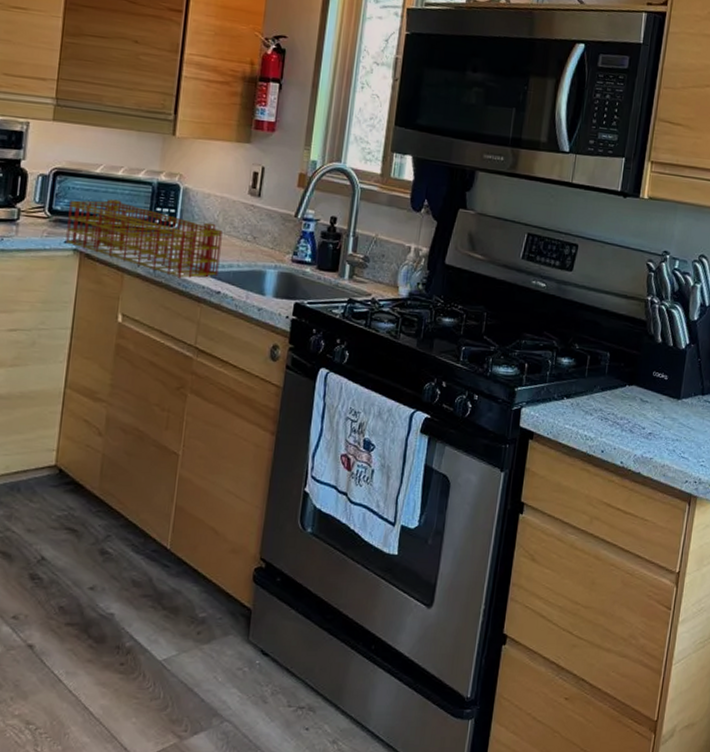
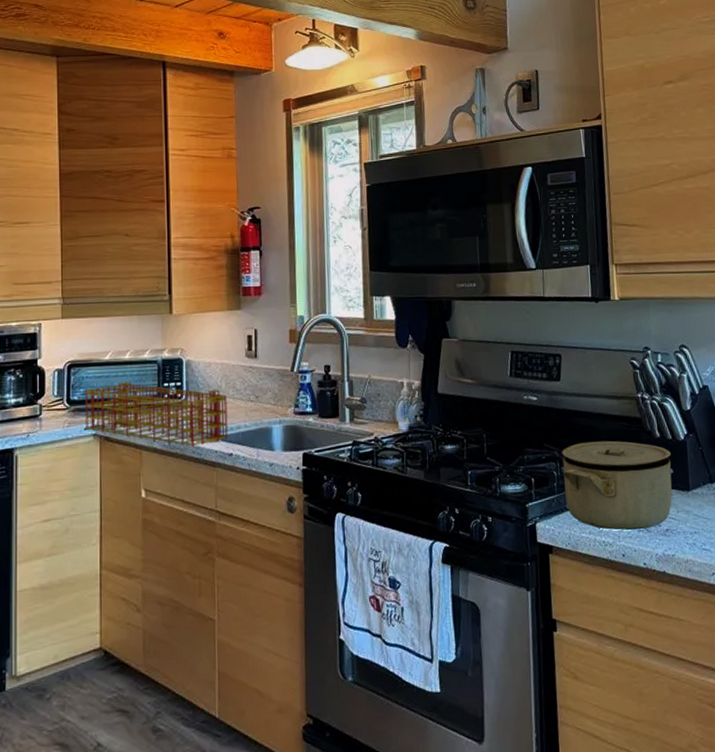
cooking pot: none [555,336,669,430] -> present [562,440,672,531]

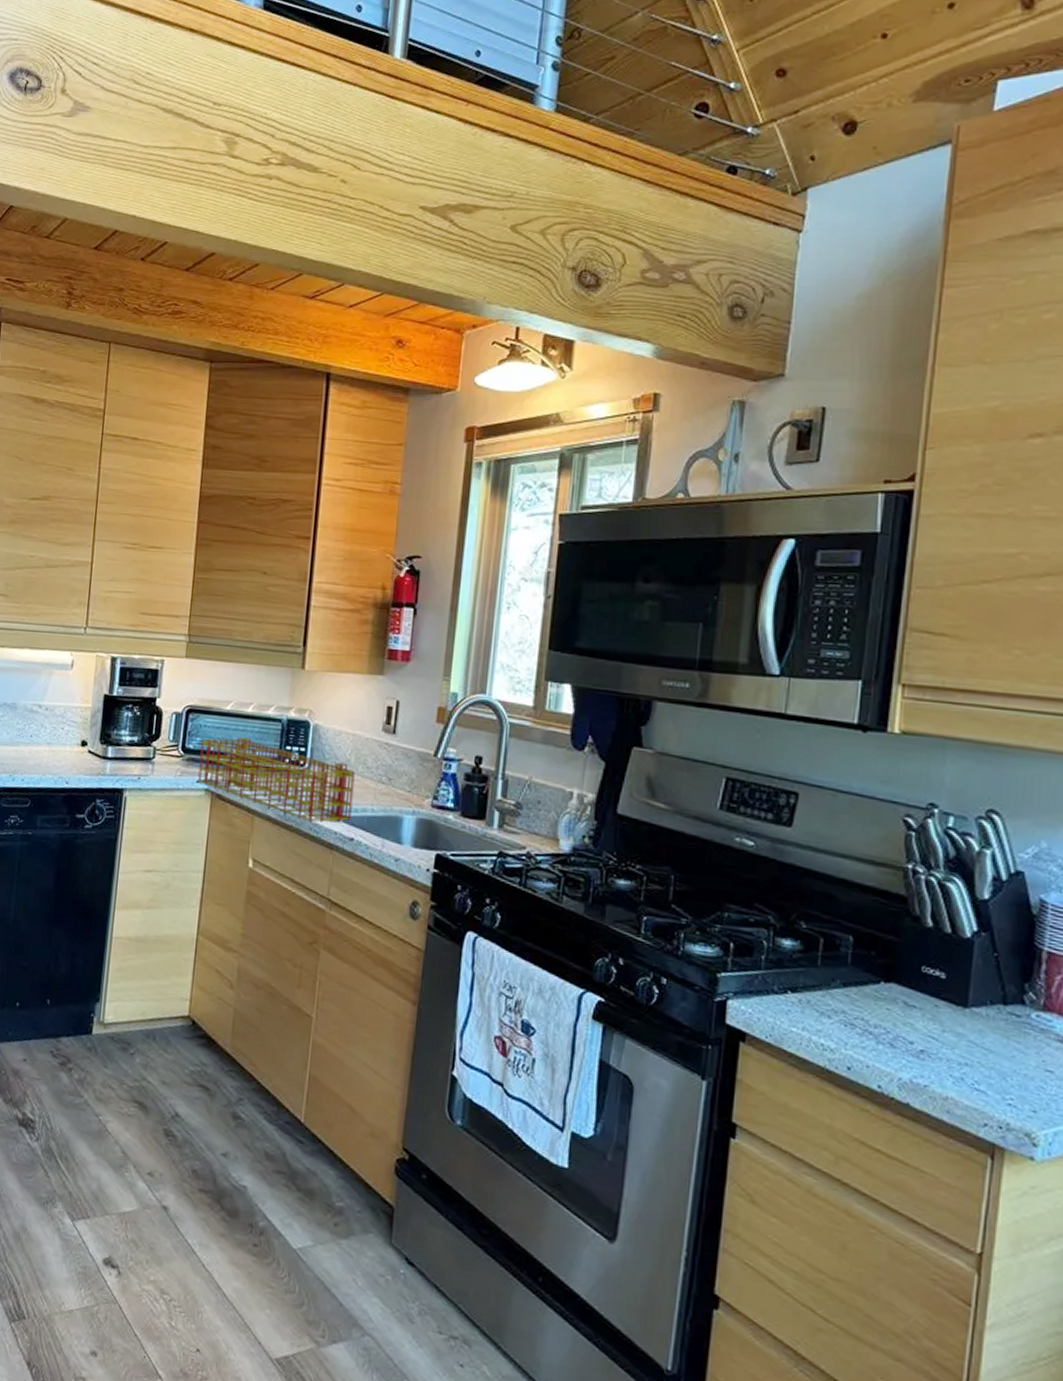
cooking pot: present [562,440,672,531] -> none [775,911,946,1043]

